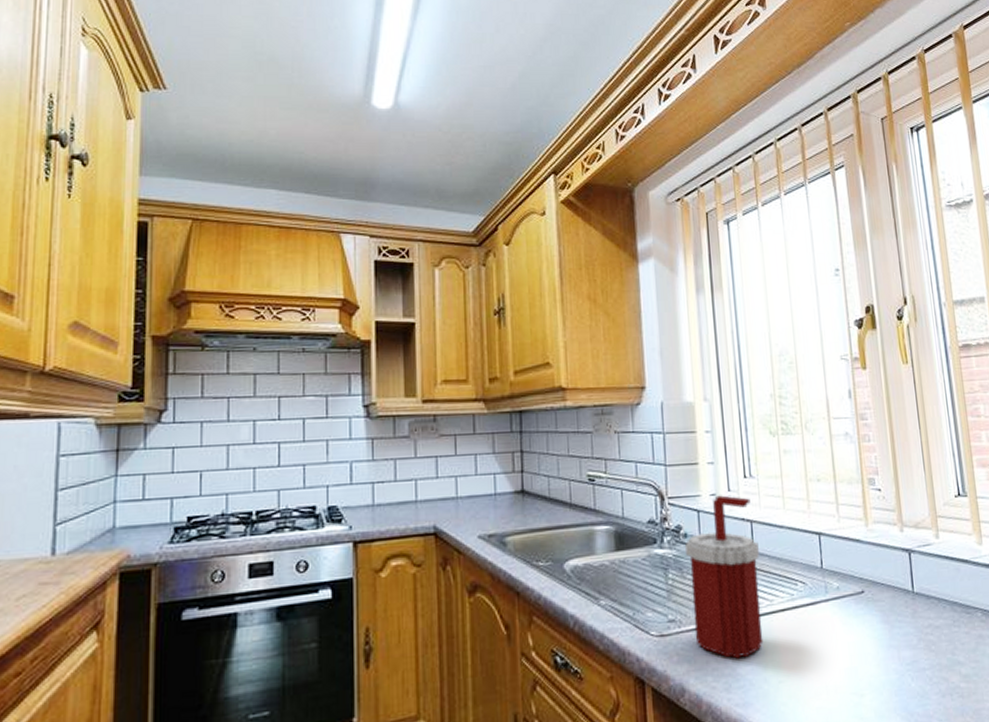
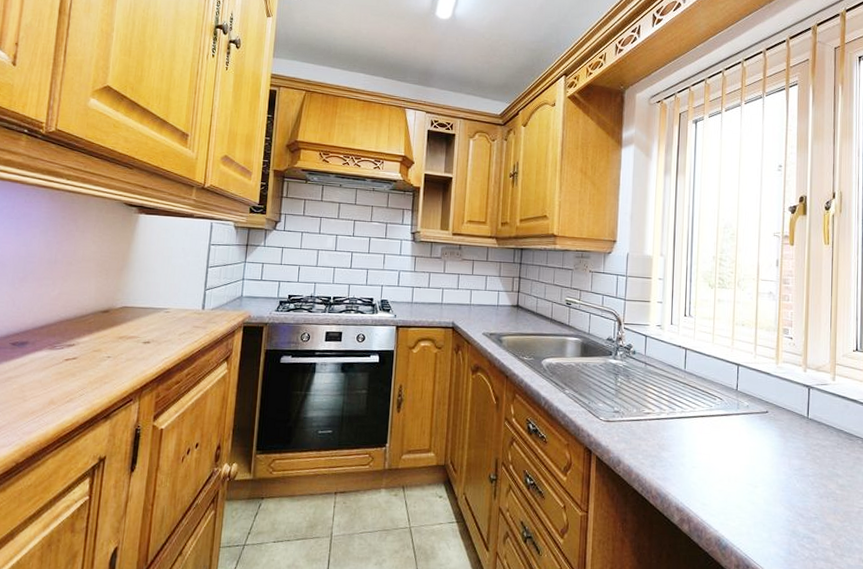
soap dispenser: present [685,495,764,659] -> none [633,326,689,446]

